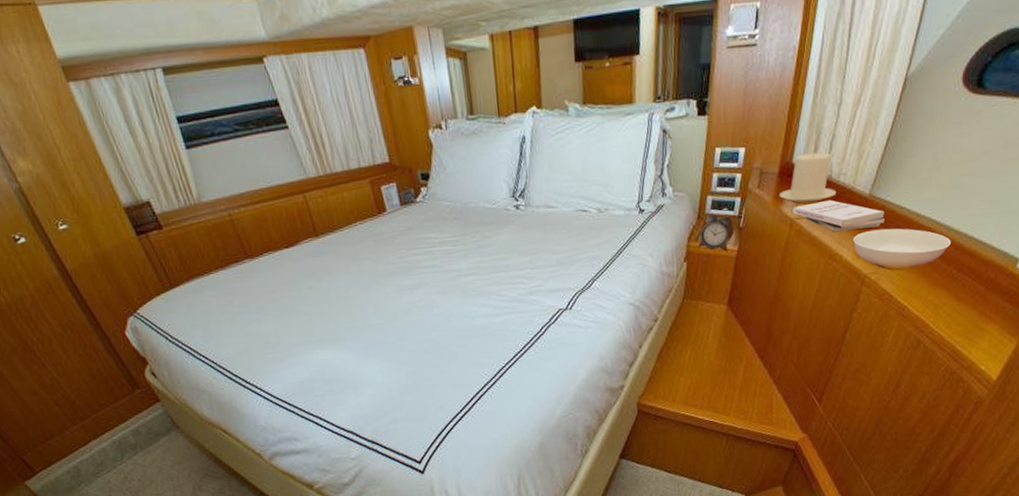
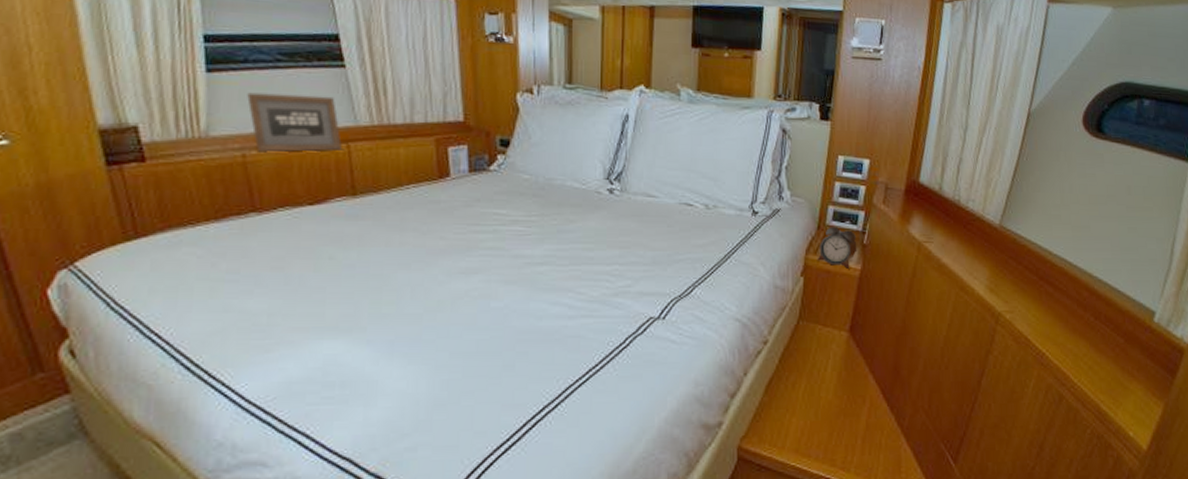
picture frame: none [220,155,300,210] -> present [247,92,342,153]
candle: present [779,152,837,203] -> none [905,174,966,227]
books: present [793,199,886,232] -> none [920,225,1017,262]
bowl: present [853,228,952,270] -> none [985,263,1086,311]

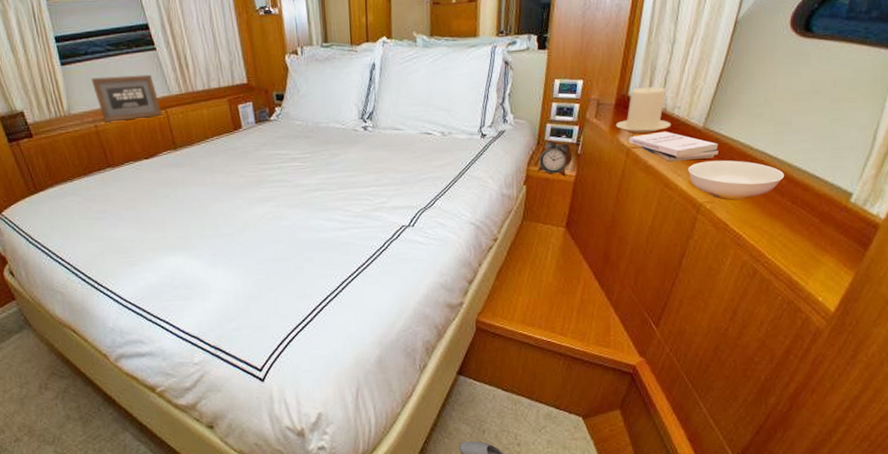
candle: none [905,174,966,227] -> present [615,86,671,134]
books: none [920,225,1017,262] -> present [629,131,720,162]
bowl: none [985,263,1086,311] -> present [688,160,785,200]

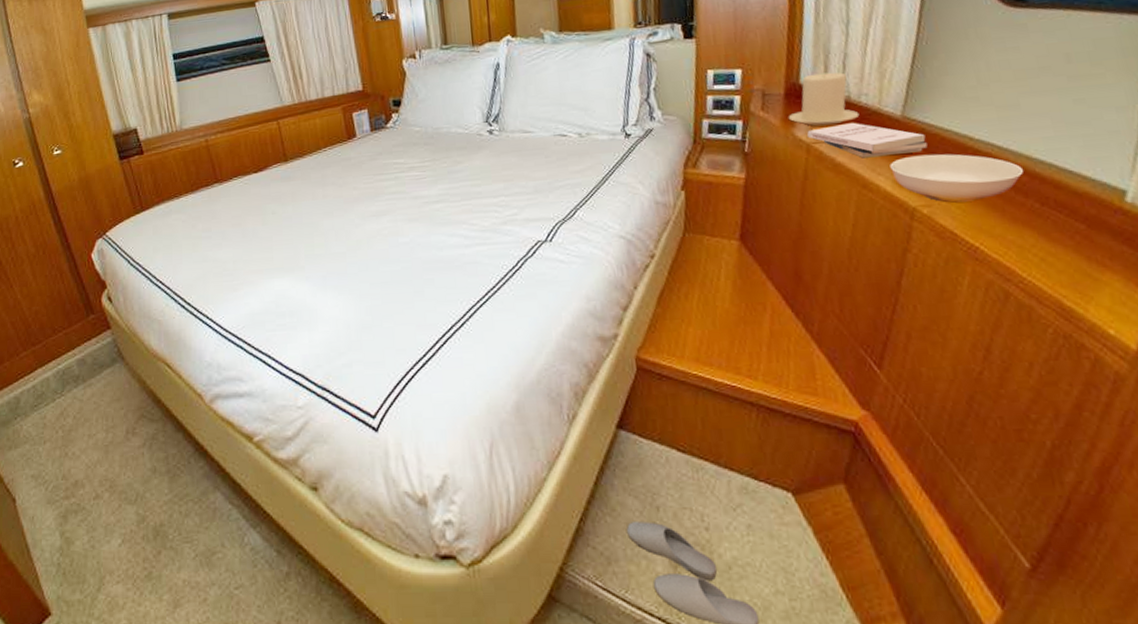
picture frame: present [91,74,162,123] -> none [205,86,273,137]
alarm clock: present [537,141,572,176] -> none [696,139,739,179]

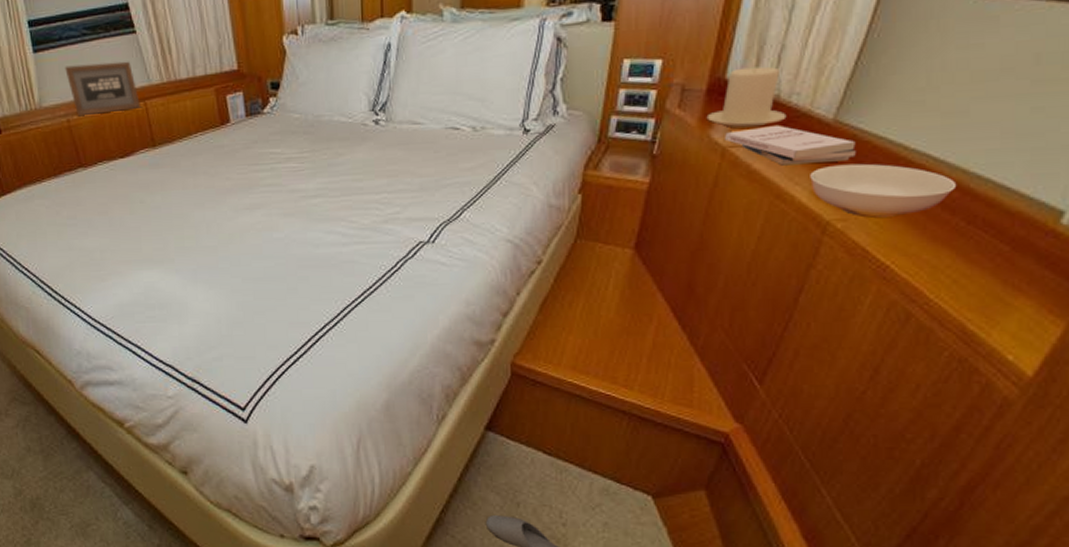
picture frame: none [205,86,273,137] -> present [65,61,140,117]

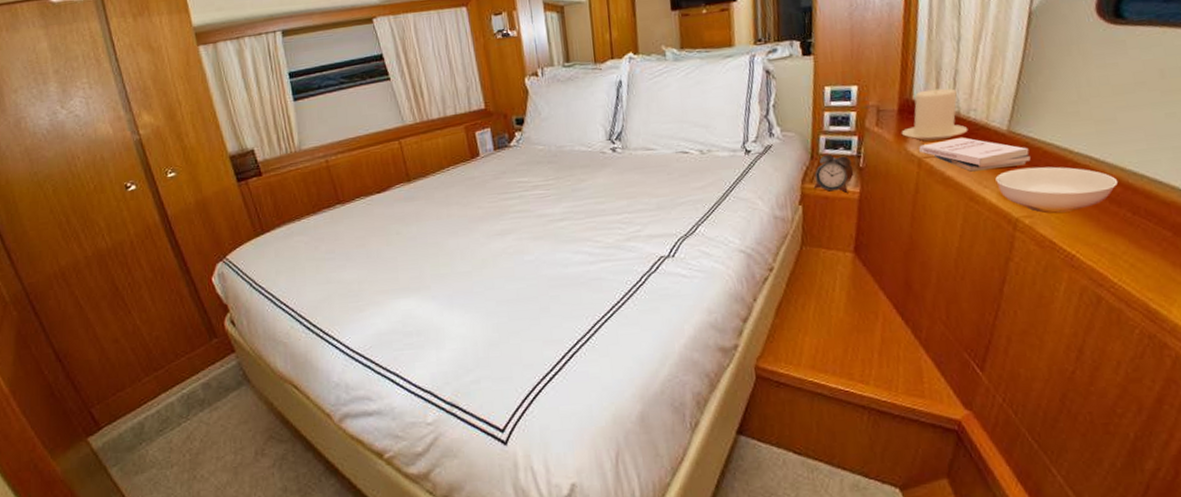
picture frame: present [65,61,140,117] -> none [324,105,395,157]
alarm clock: none [597,138,645,183] -> present [813,154,854,193]

